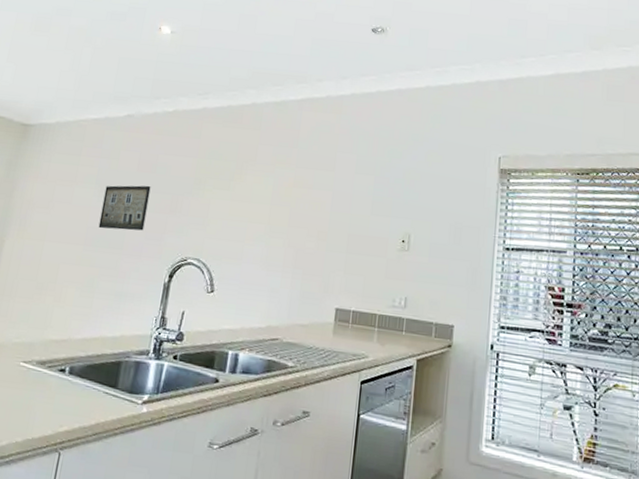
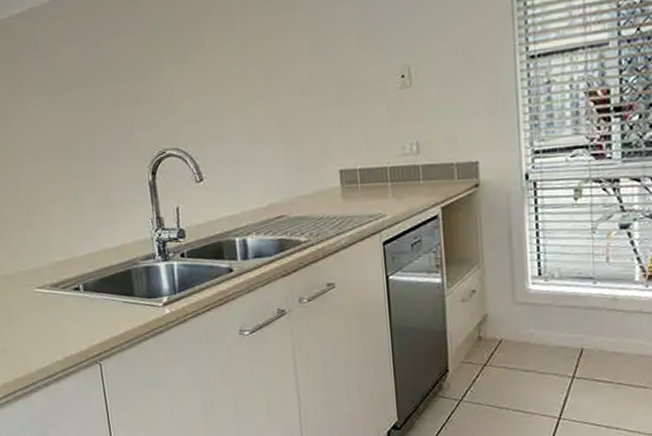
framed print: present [98,185,151,231] -> none [56,77,111,138]

